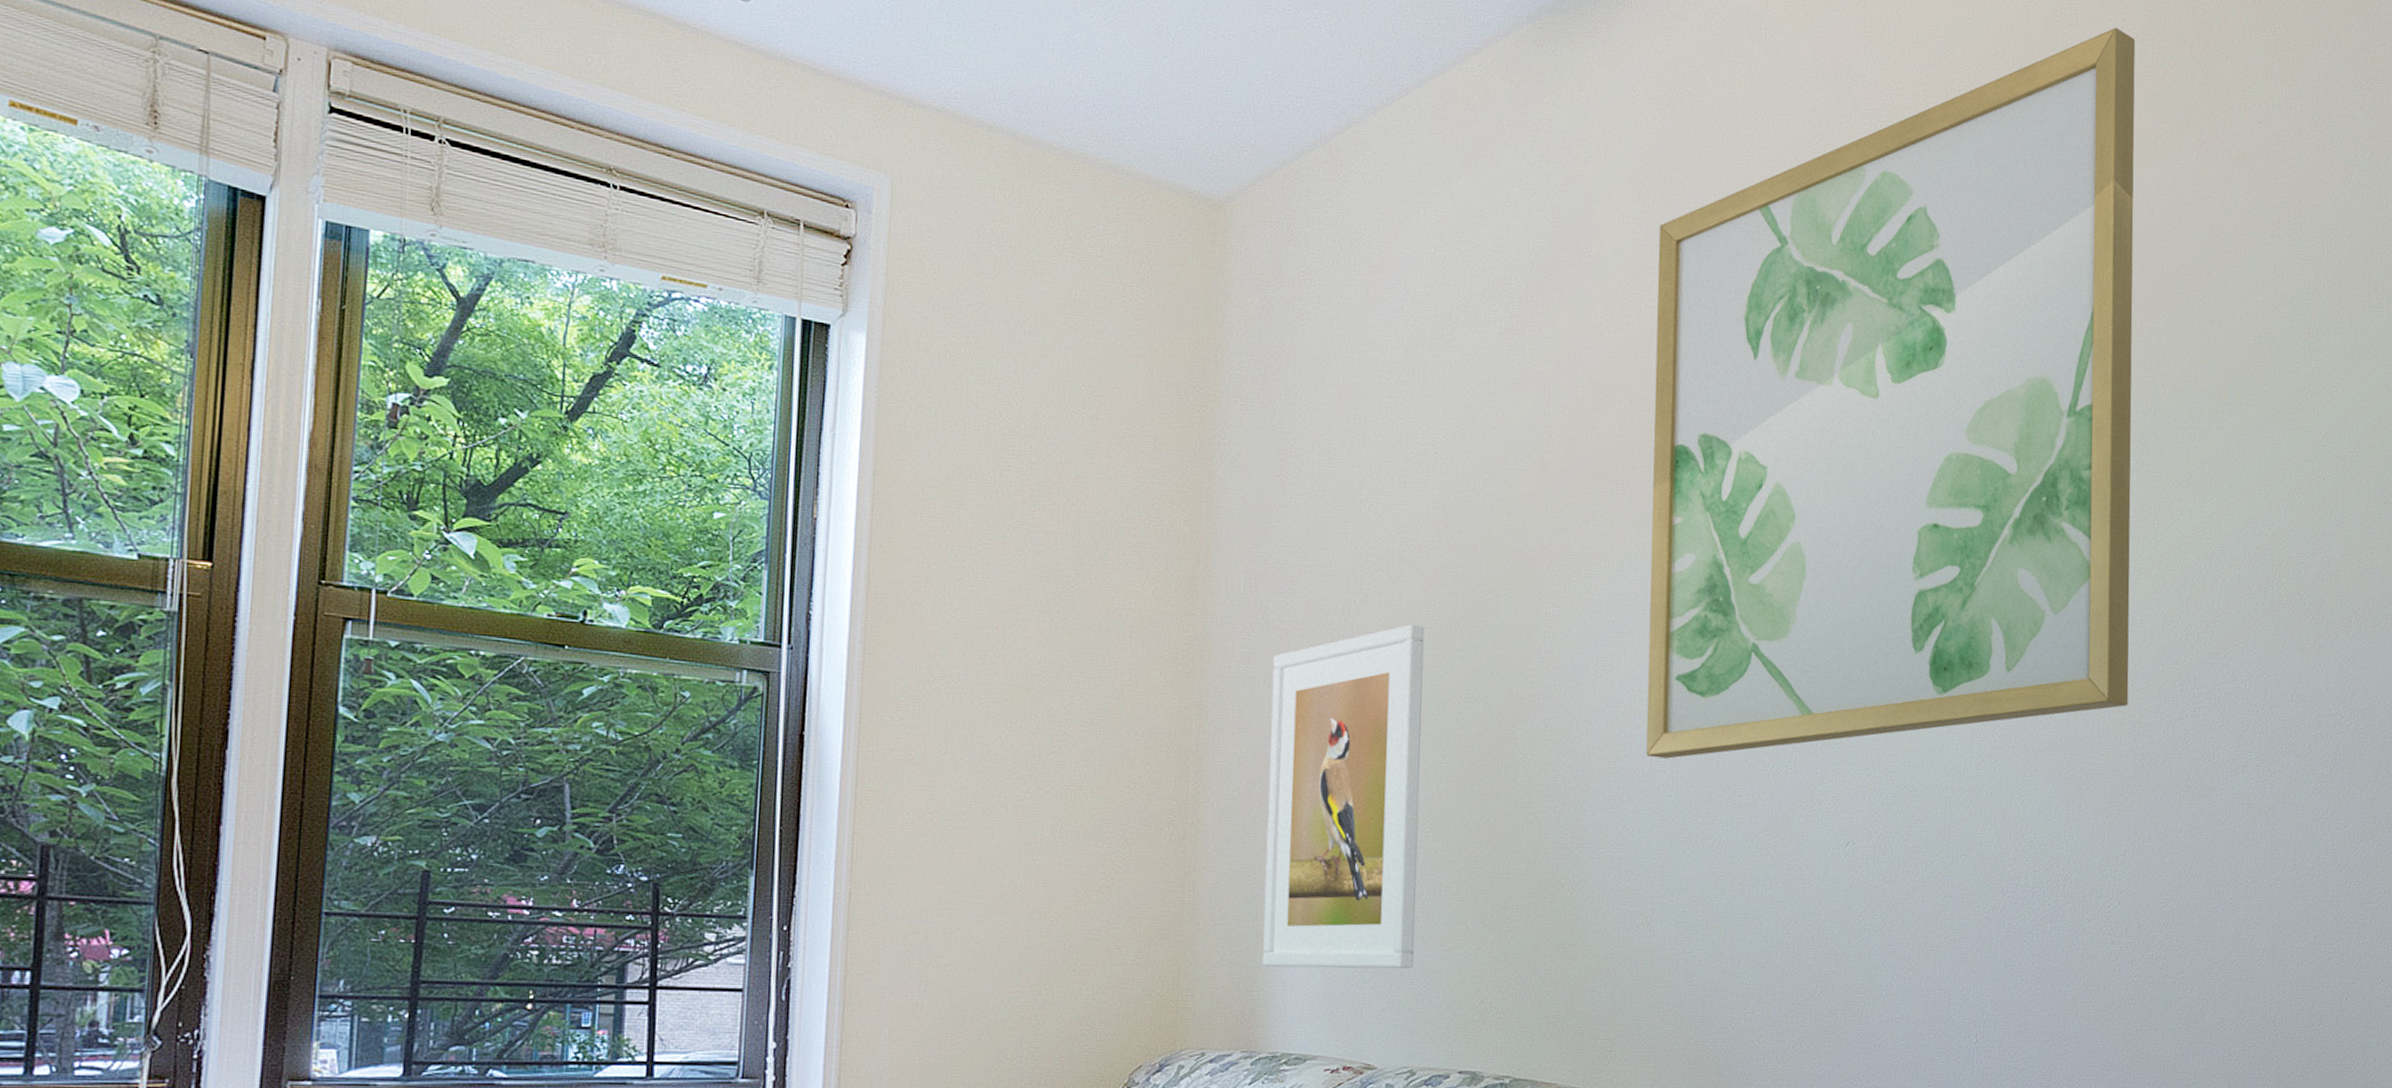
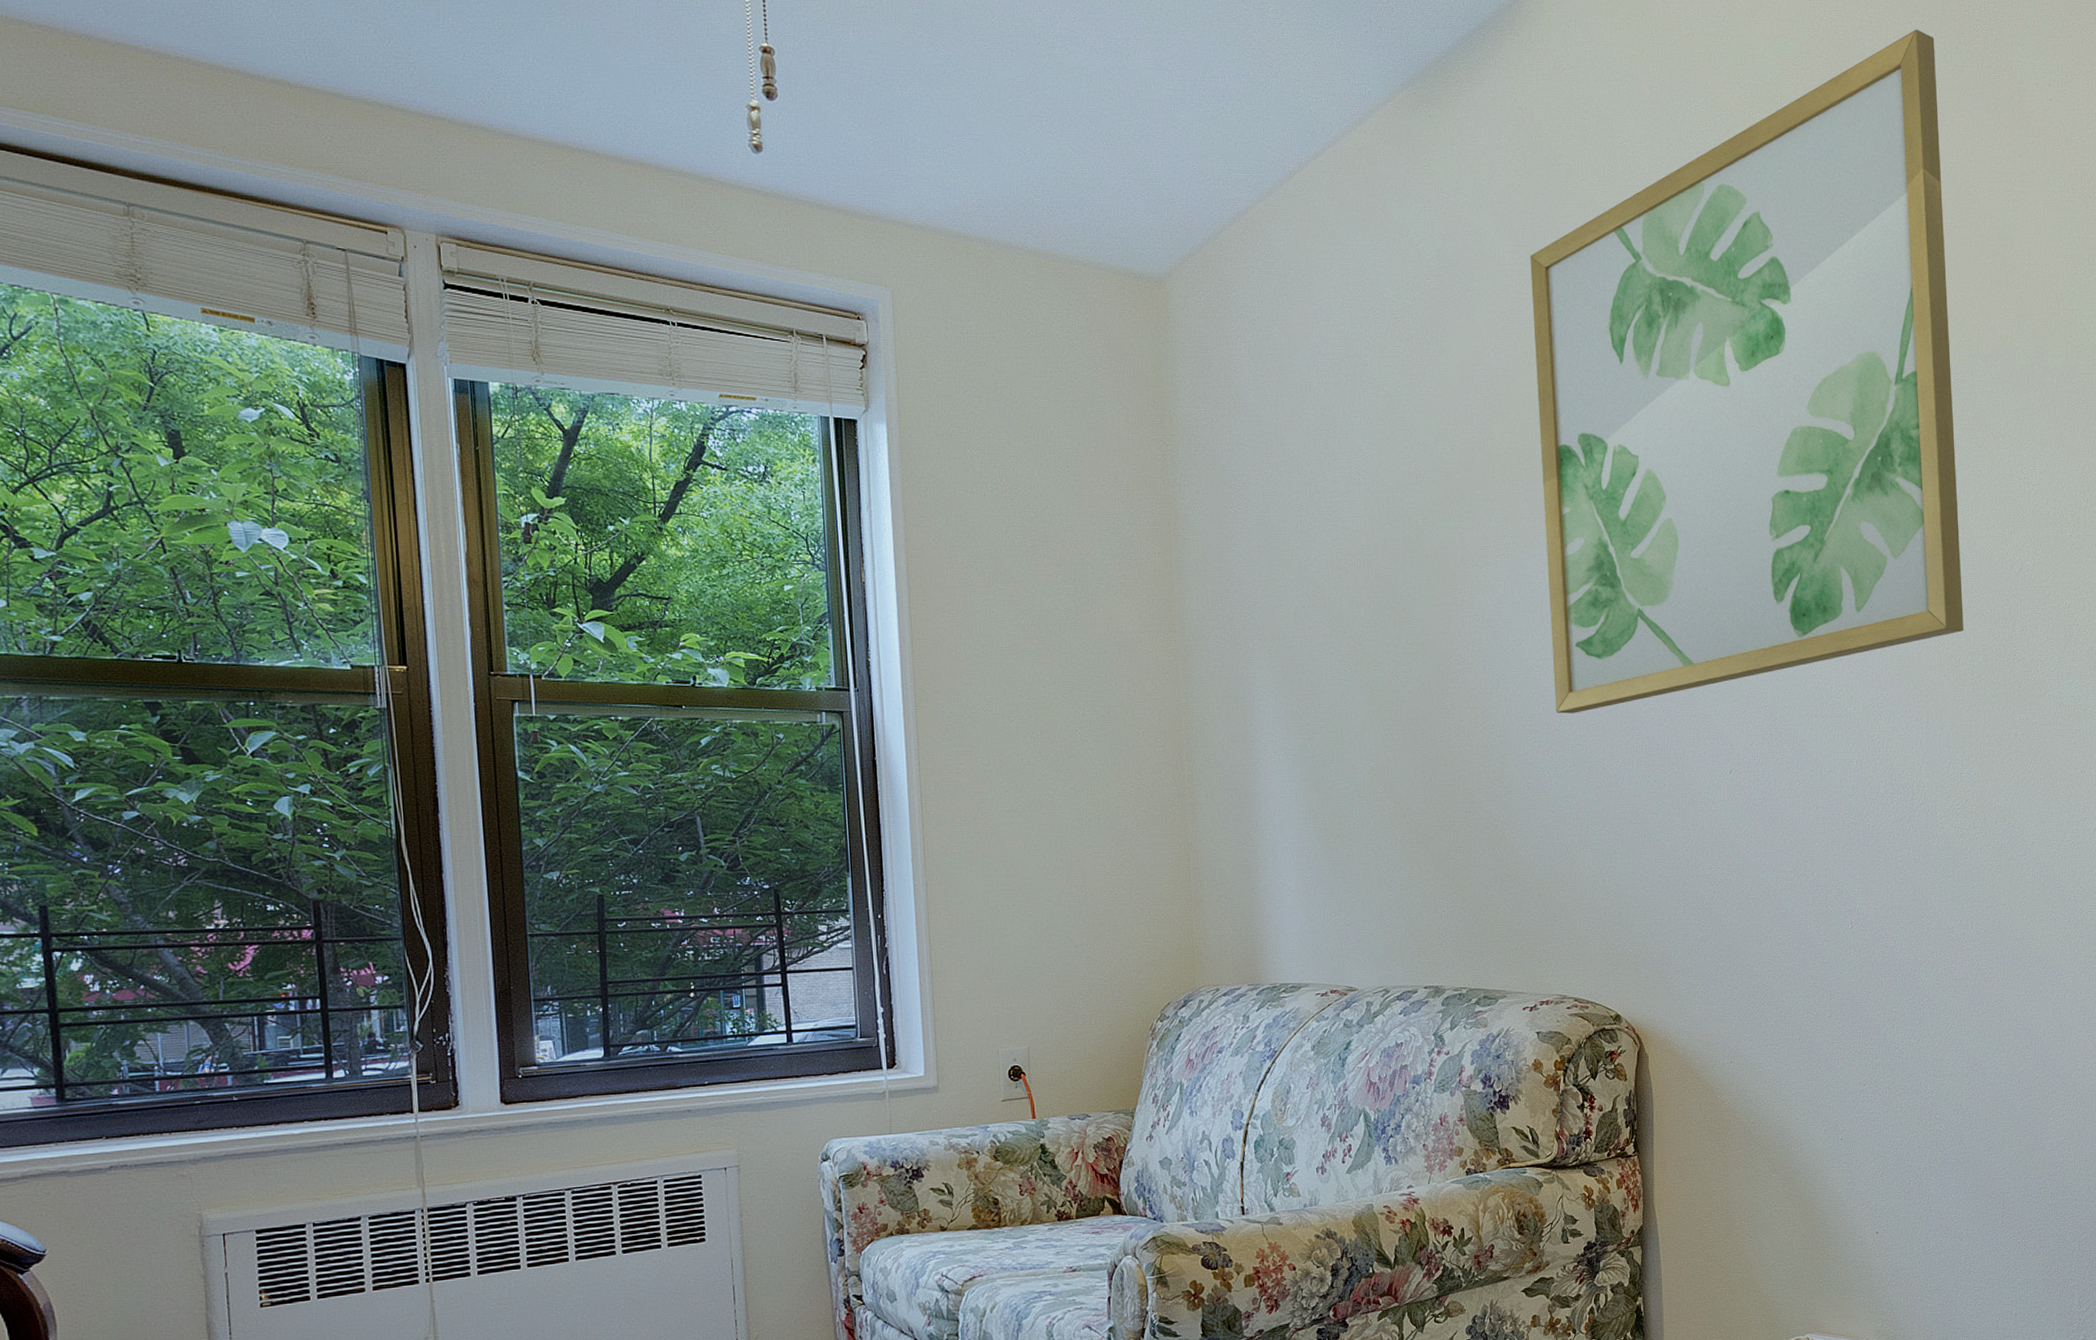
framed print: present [1263,624,1425,969] -> none [1242,621,1380,915]

